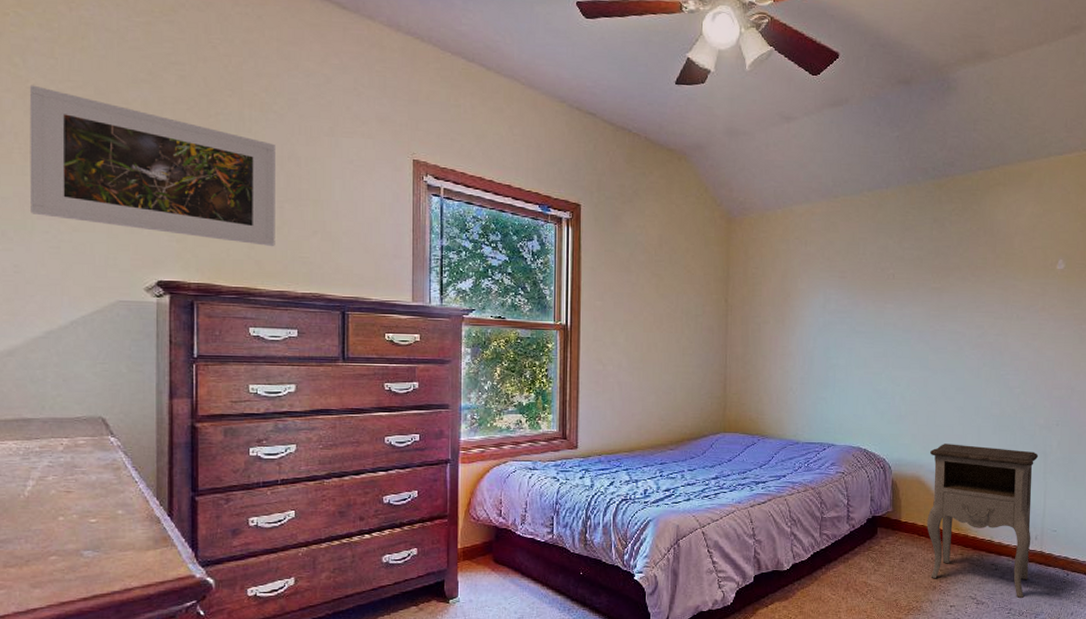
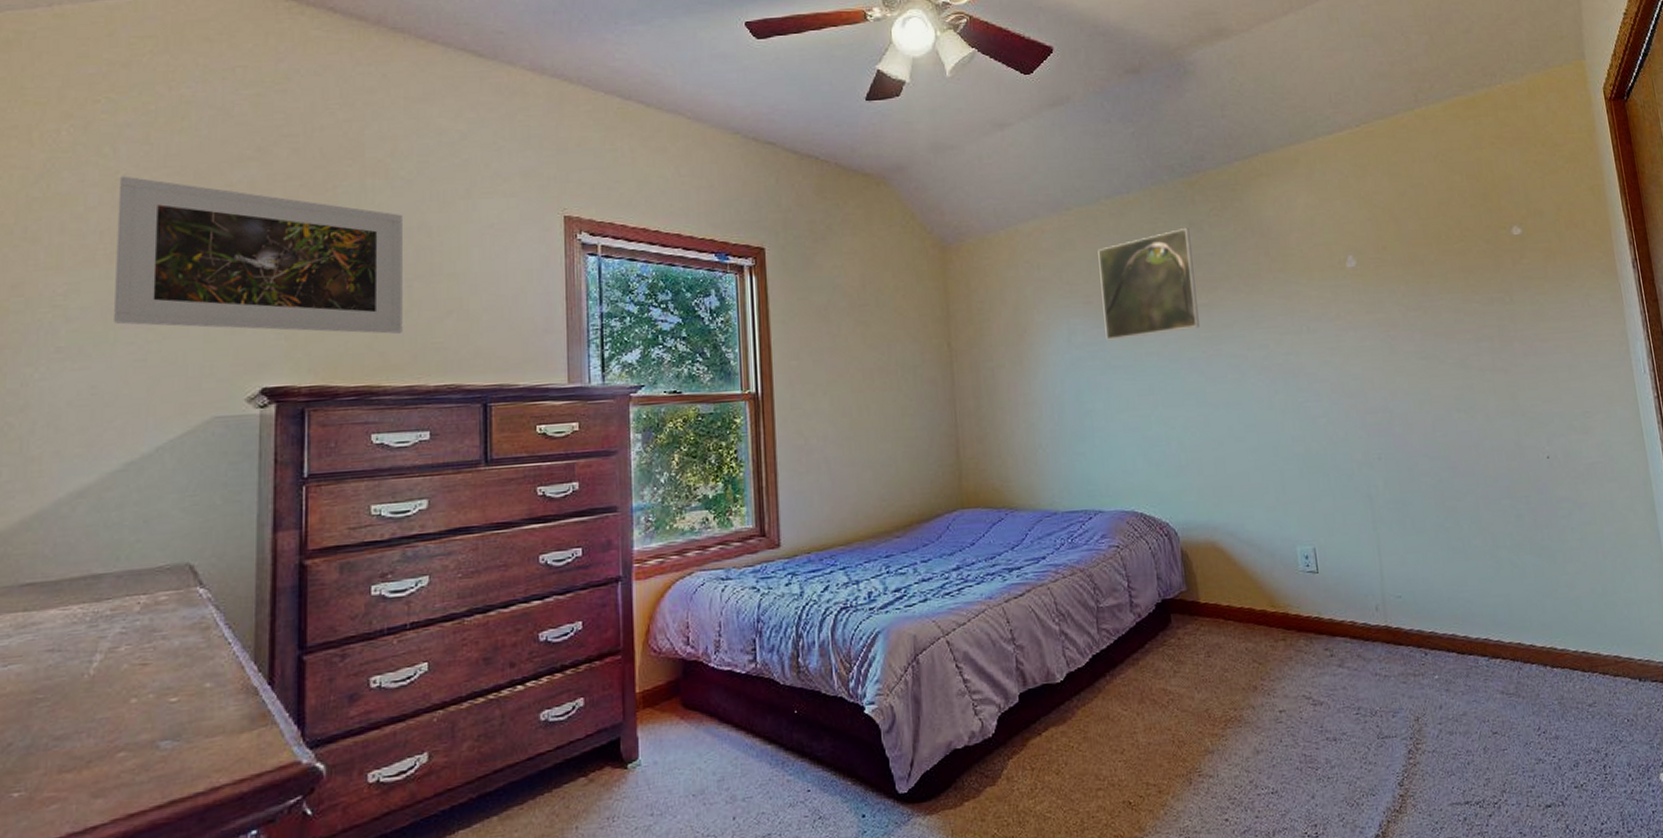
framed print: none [854,223,933,311] -> present [1098,228,1200,341]
nightstand: present [927,444,1039,598] -> none [1224,495,1376,692]

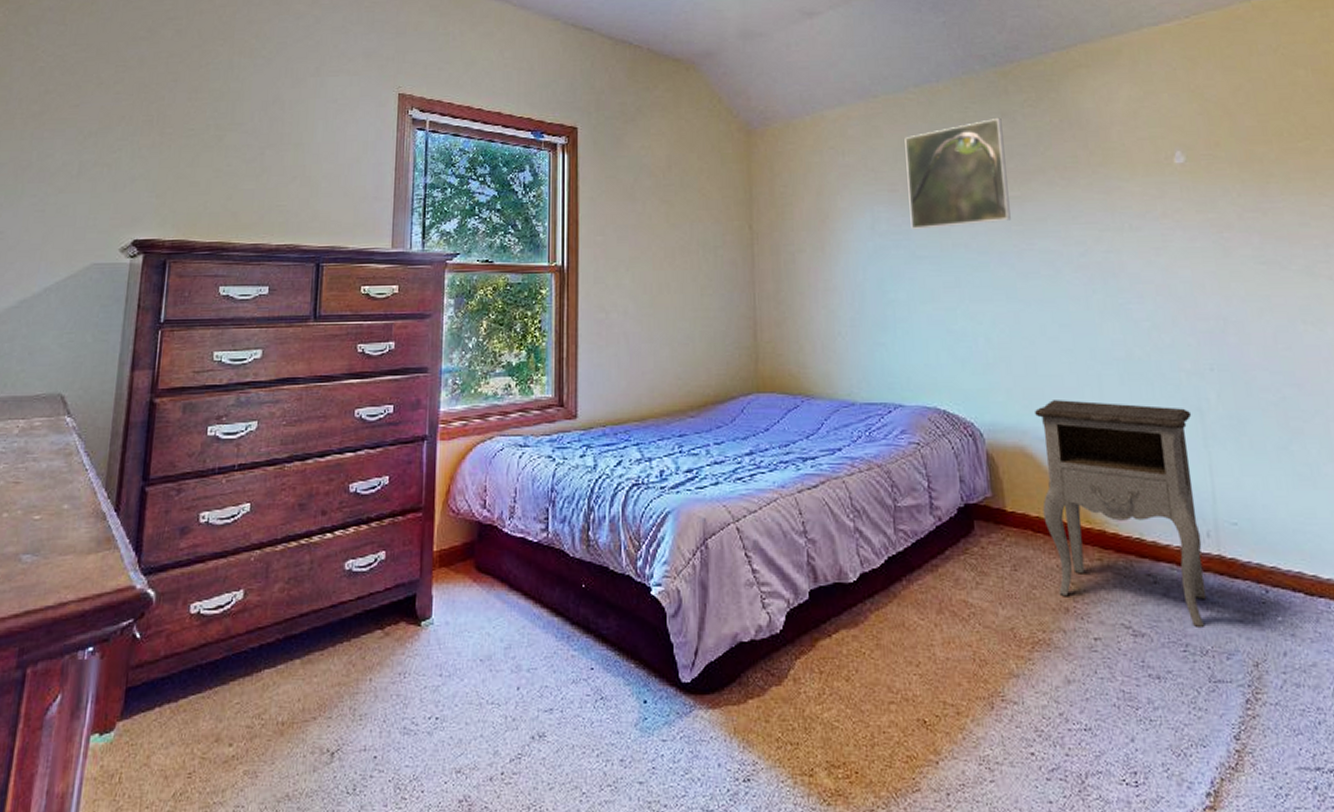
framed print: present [114,176,404,335] -> none [23,51,262,197]
nightstand: none [1224,495,1376,692] -> present [1035,400,1207,627]

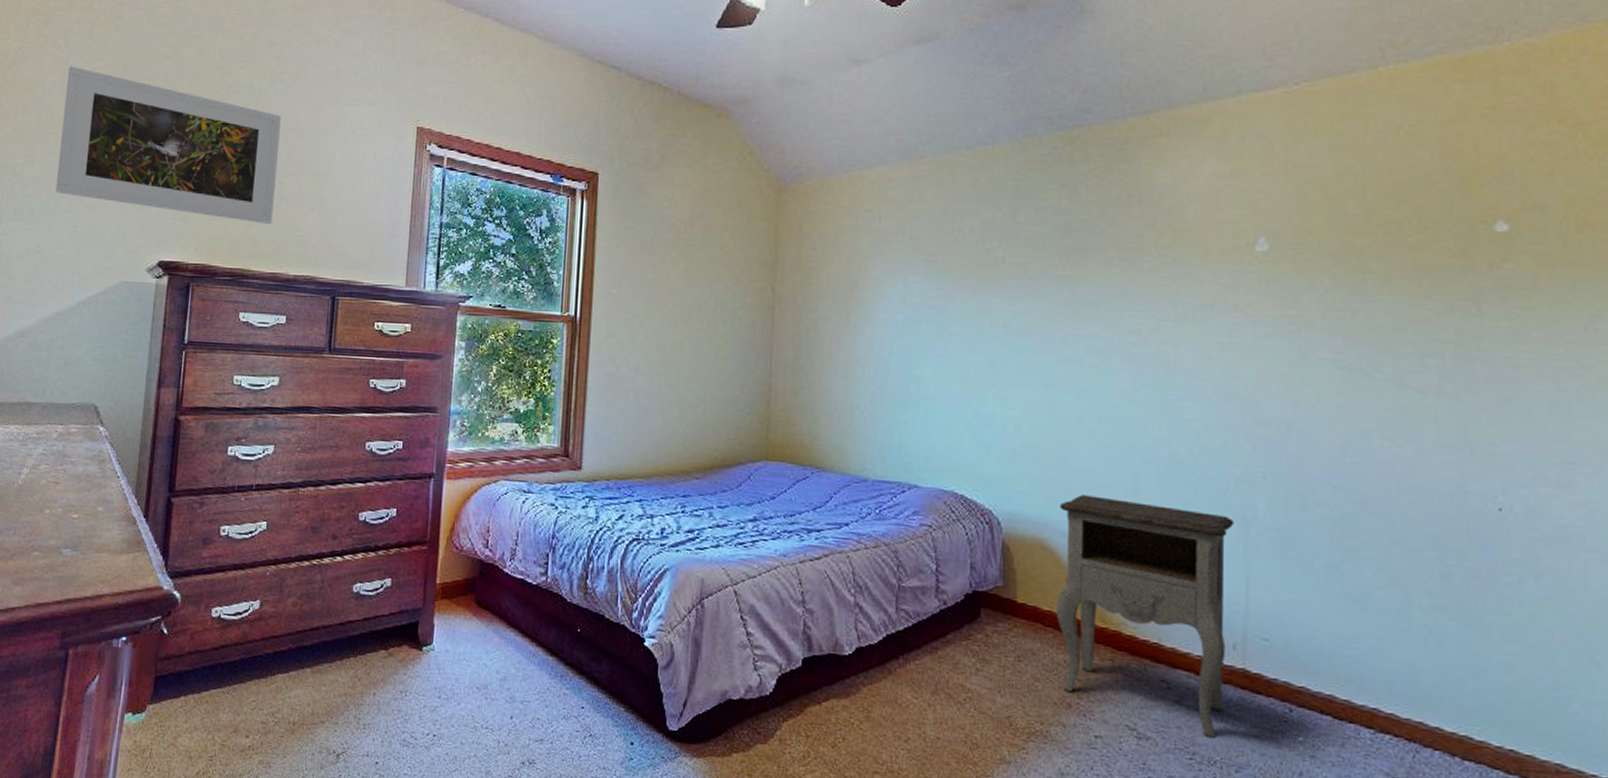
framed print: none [23,51,262,197] -> present [56,66,282,225]
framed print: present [905,119,1011,230] -> none [946,189,1061,305]

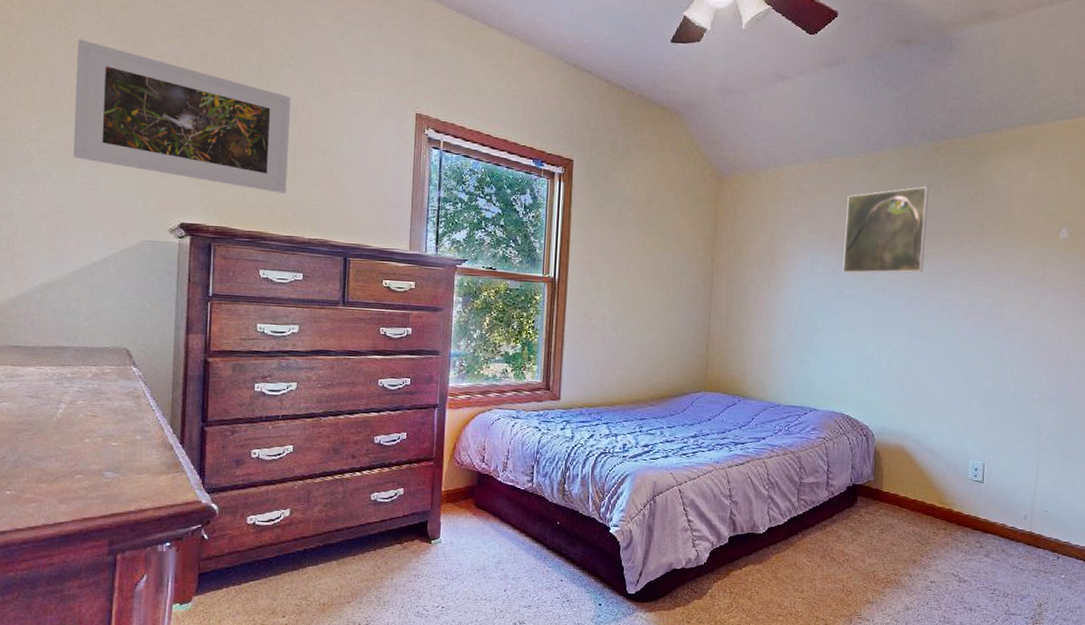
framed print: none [946,189,1061,305] -> present [842,186,929,274]
nightstand: present [1056,495,1235,738] -> none [909,414,1032,579]

